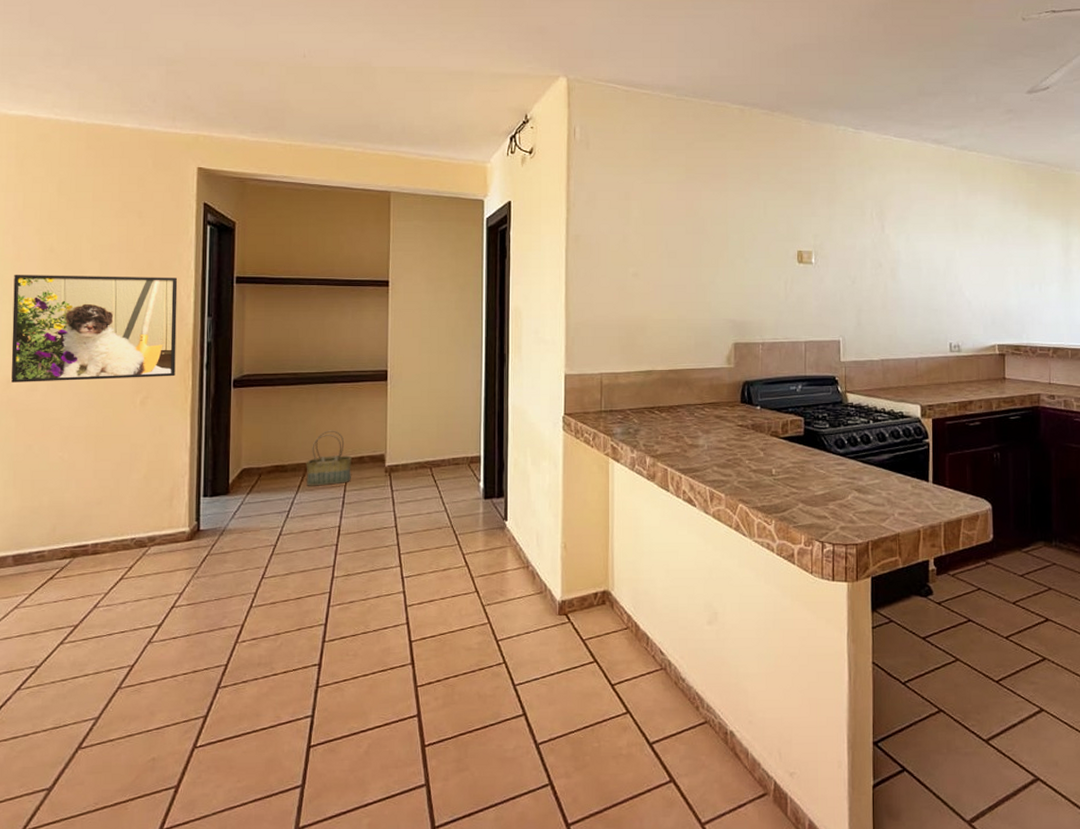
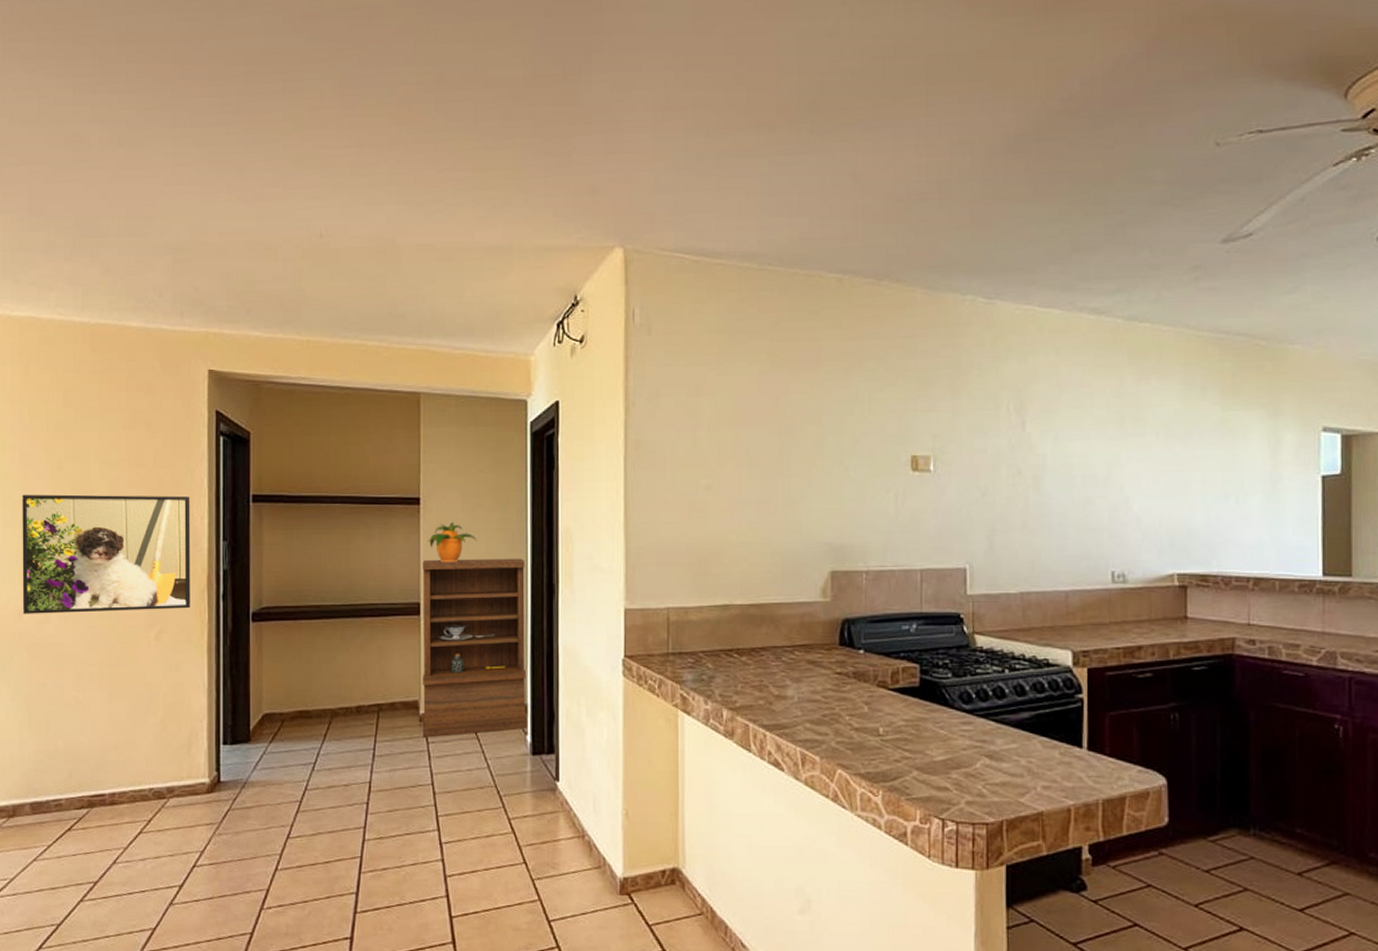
basket: present [306,430,353,486] -> none [332,671,383,735]
bookshelf: none [387,332,481,486] -> present [422,558,528,738]
potted plant: none [395,301,439,336] -> present [428,521,477,563]

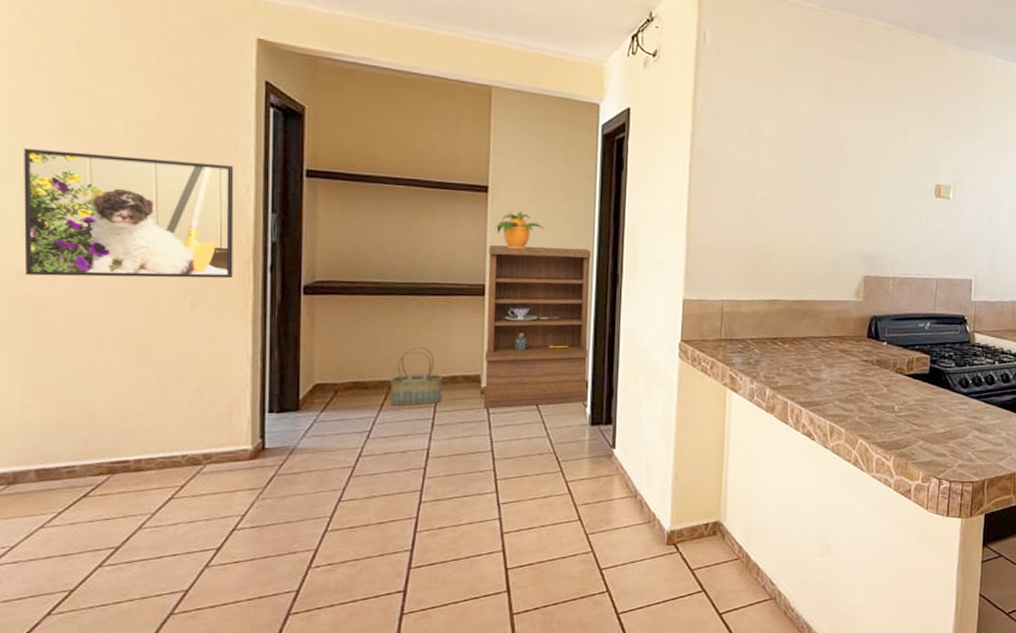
basket: none [332,671,383,735] -> present [390,346,444,406]

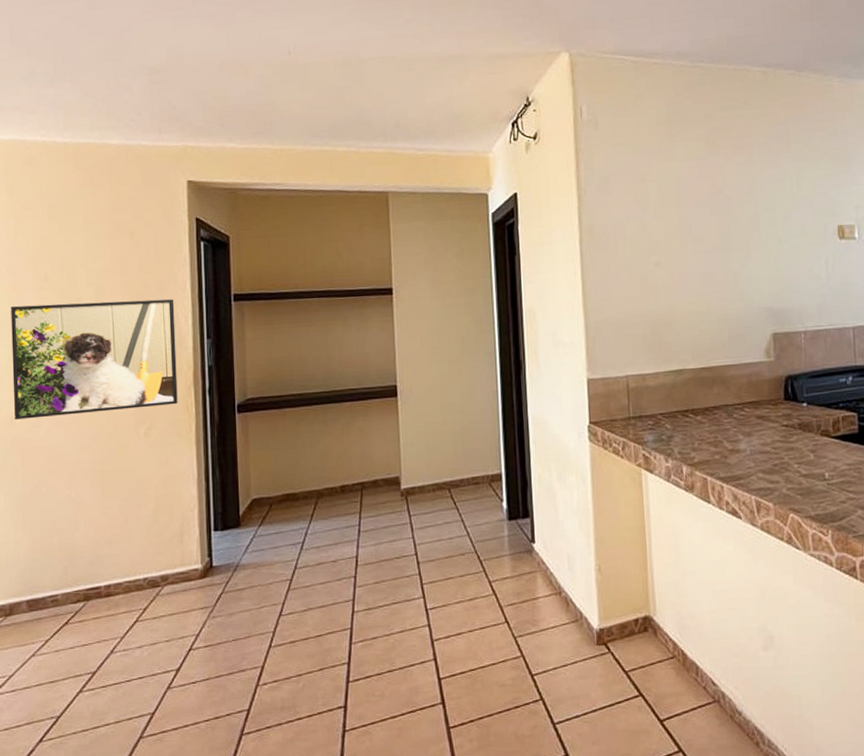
basket: present [390,346,444,406] -> none [317,453,366,515]
bookshelf: present [483,245,591,409] -> none [397,338,504,511]
potted plant: present [495,210,545,249] -> none [401,308,448,347]

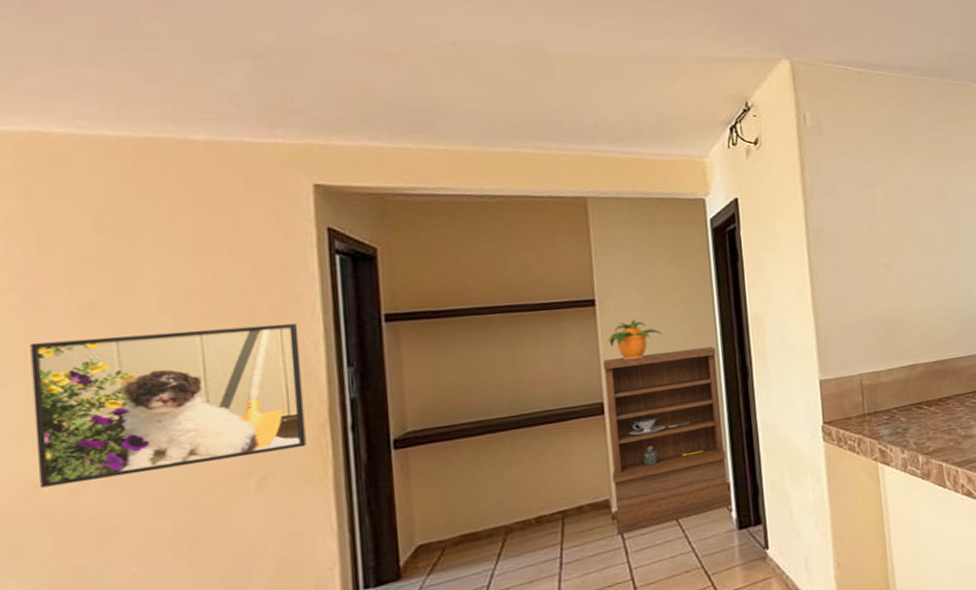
bookshelf: none [397,338,504,511] -> present [603,346,732,535]
potted plant: none [401,308,448,347] -> present [607,319,663,360]

